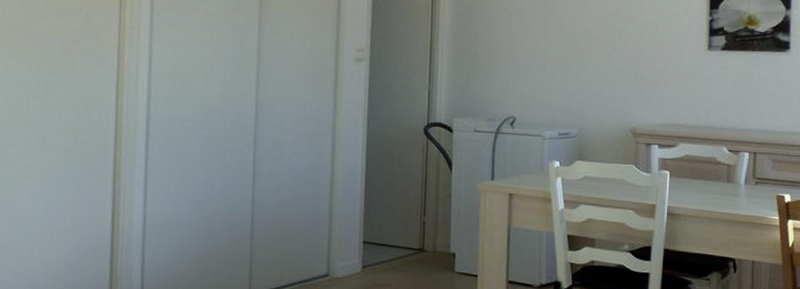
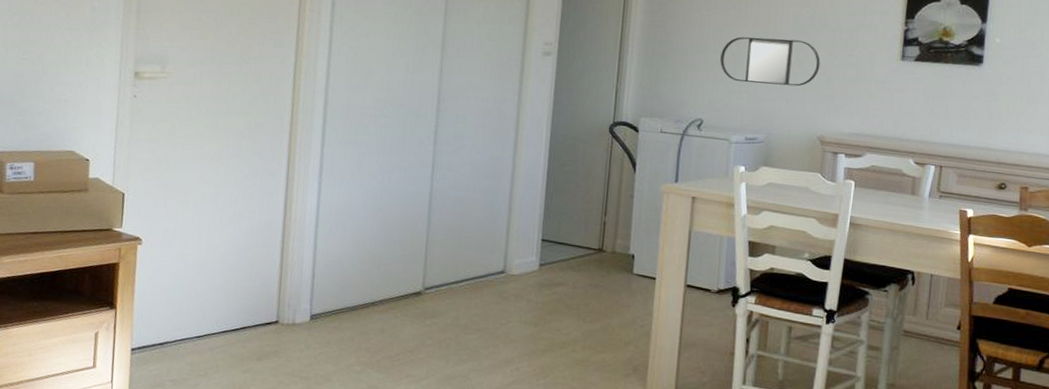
home mirror: none [529,34,628,81] -> present [720,37,821,87]

